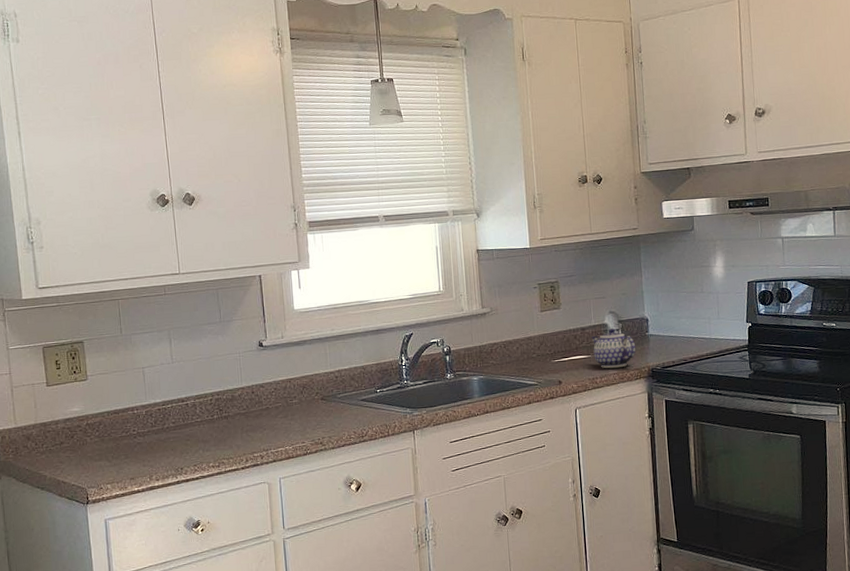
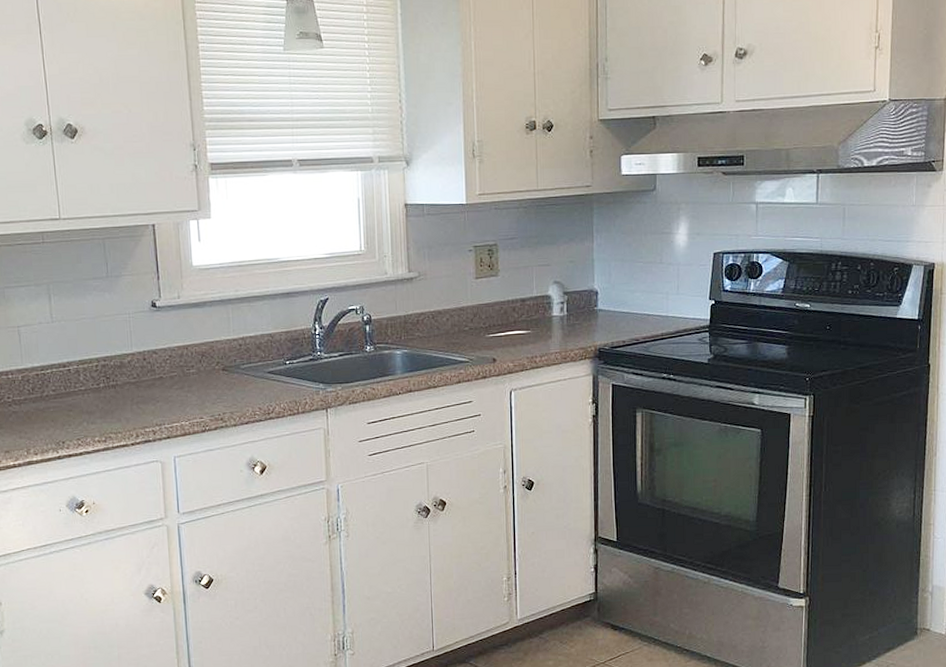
teapot: present [591,327,636,369] -> none [532,300,582,347]

